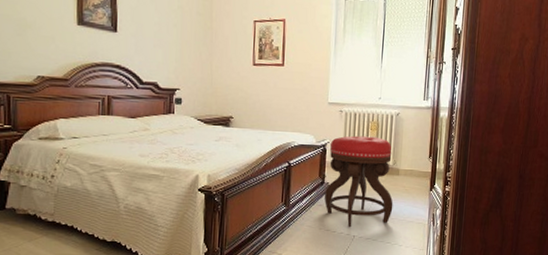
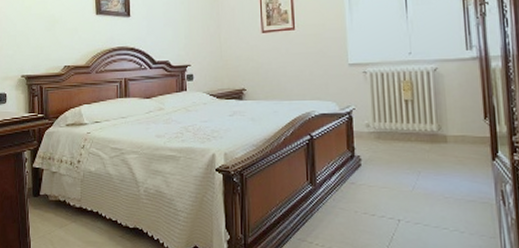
stool: present [324,135,393,228] -> none [355,98,446,210]

